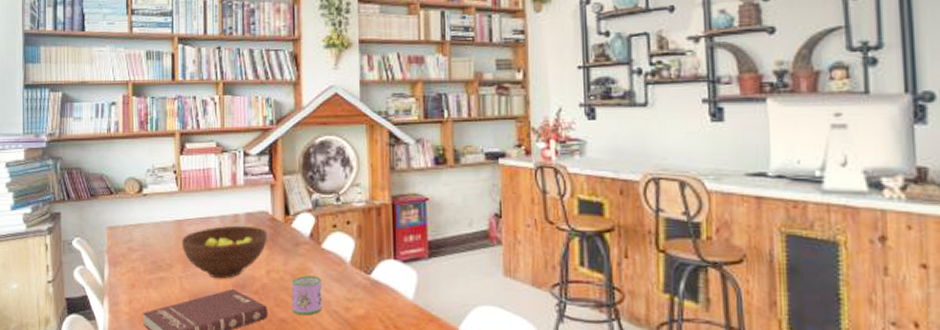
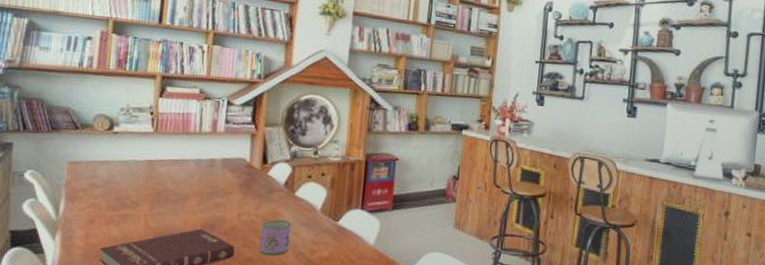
fruit bowl: present [181,225,267,279] -> none [150,169,243,219]

